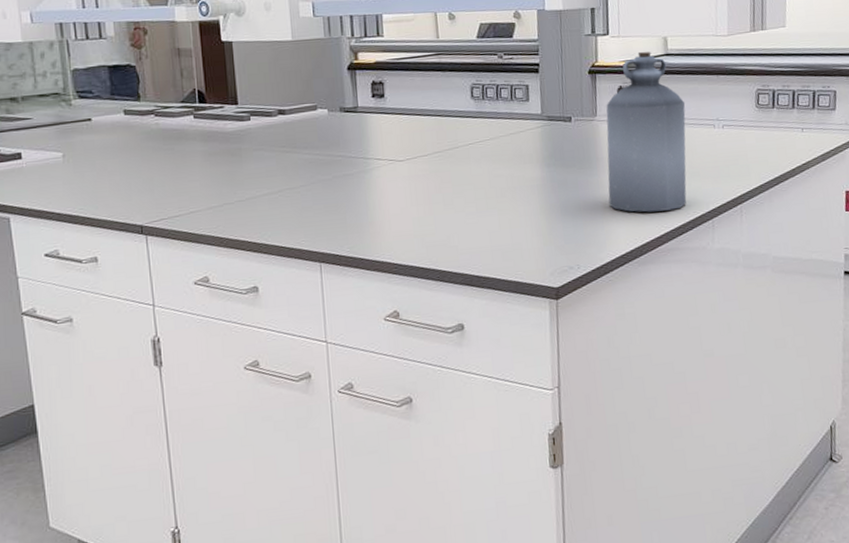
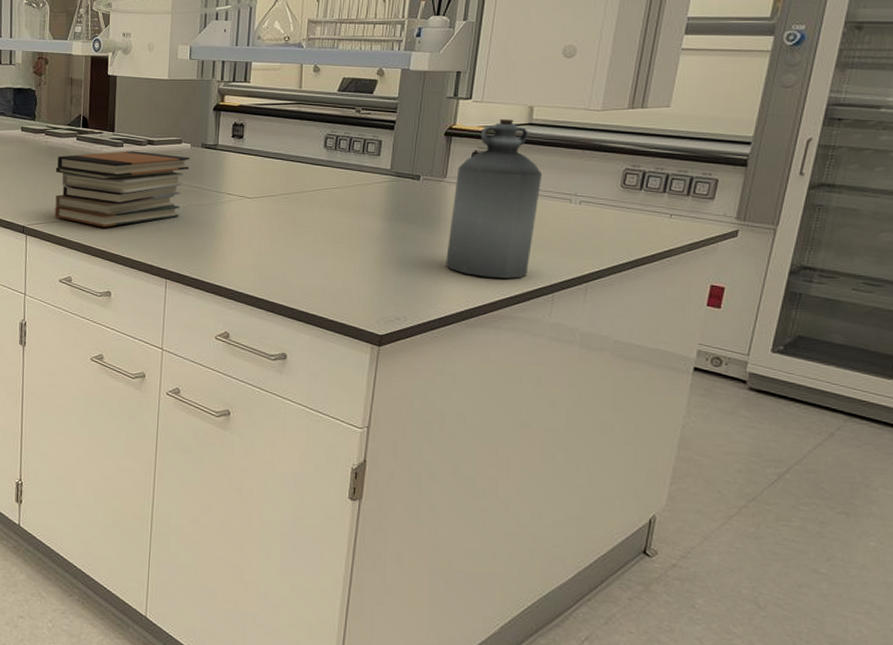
book stack: none [172,123,330,214] -> present [54,151,190,227]

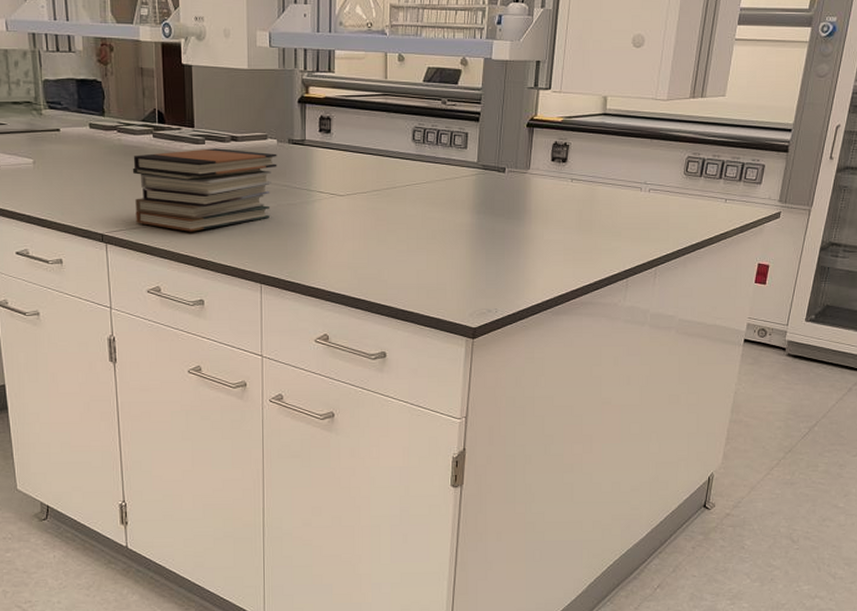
bottle: present [446,118,543,279] -> none [532,109,616,266]

